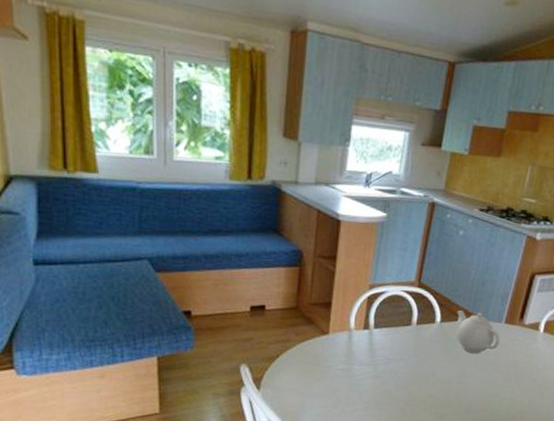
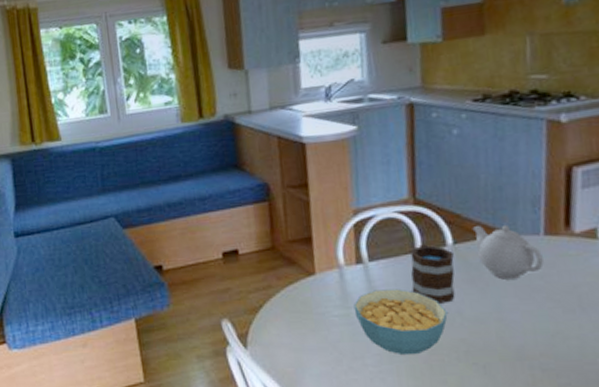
cereal bowl: none [354,351,425,403] -> present [353,289,448,354]
mug: none [402,319,439,367] -> present [411,244,455,303]

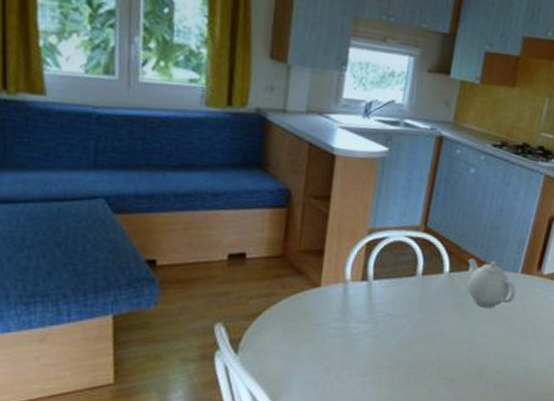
cereal bowl: present [353,289,448,354] -> none [350,307,432,367]
mug: present [411,244,455,303] -> none [406,269,448,324]

